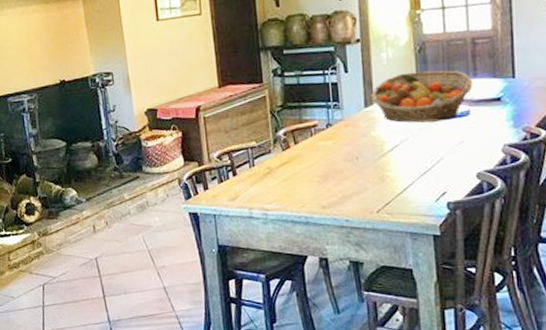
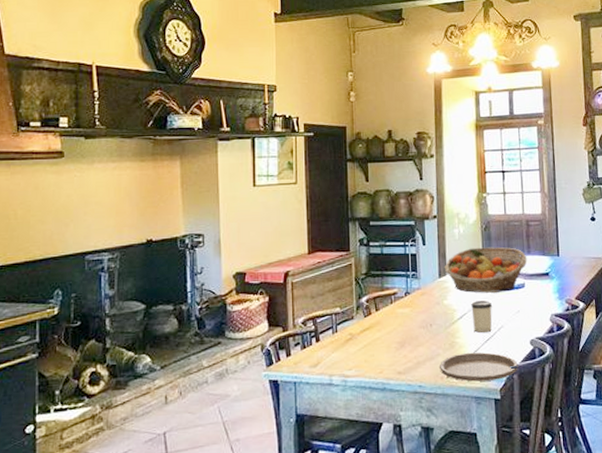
plate: none [367,186,462,217] -> present [438,352,518,382]
cup: none [404,130,430,166] -> present [471,300,492,333]

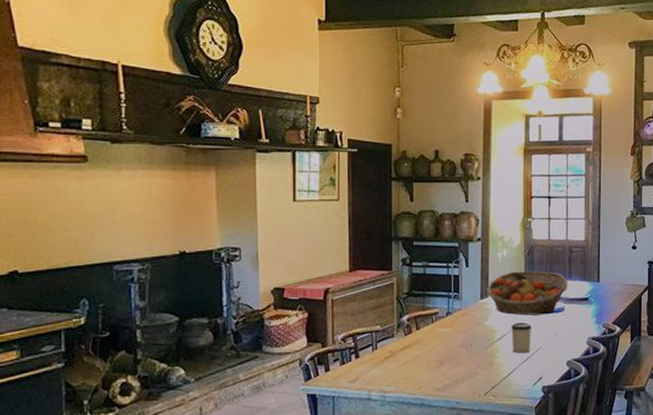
plate: present [438,352,518,382] -> none [477,371,554,399]

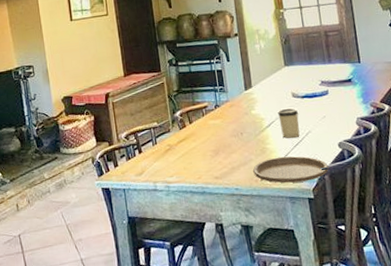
plate: none [477,371,554,399] -> present [252,156,329,184]
fruit basket: present [486,271,568,315] -> none [249,58,329,102]

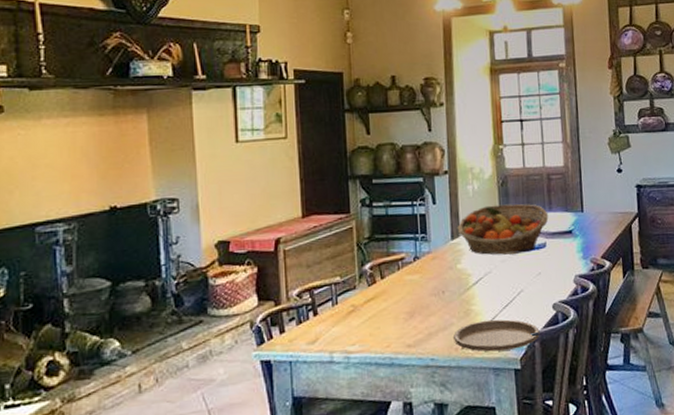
fruit basket: none [249,58,329,102] -> present [457,204,549,255]
cup: present [278,108,300,138] -> none [487,263,511,298]

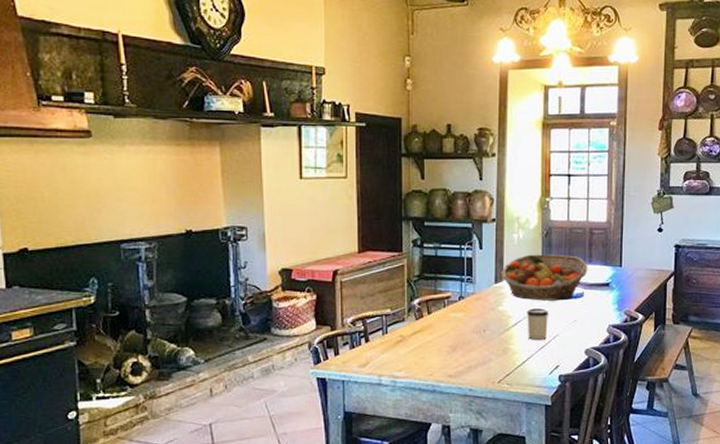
plate: present [452,319,540,352] -> none [490,359,571,388]
cup: none [487,263,511,298] -> present [527,308,548,340]

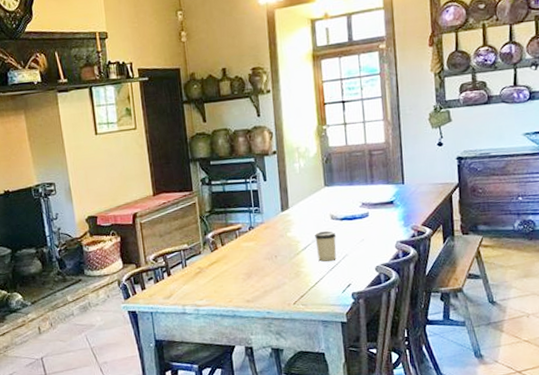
fruit basket: present [501,254,588,301] -> none [286,178,371,224]

